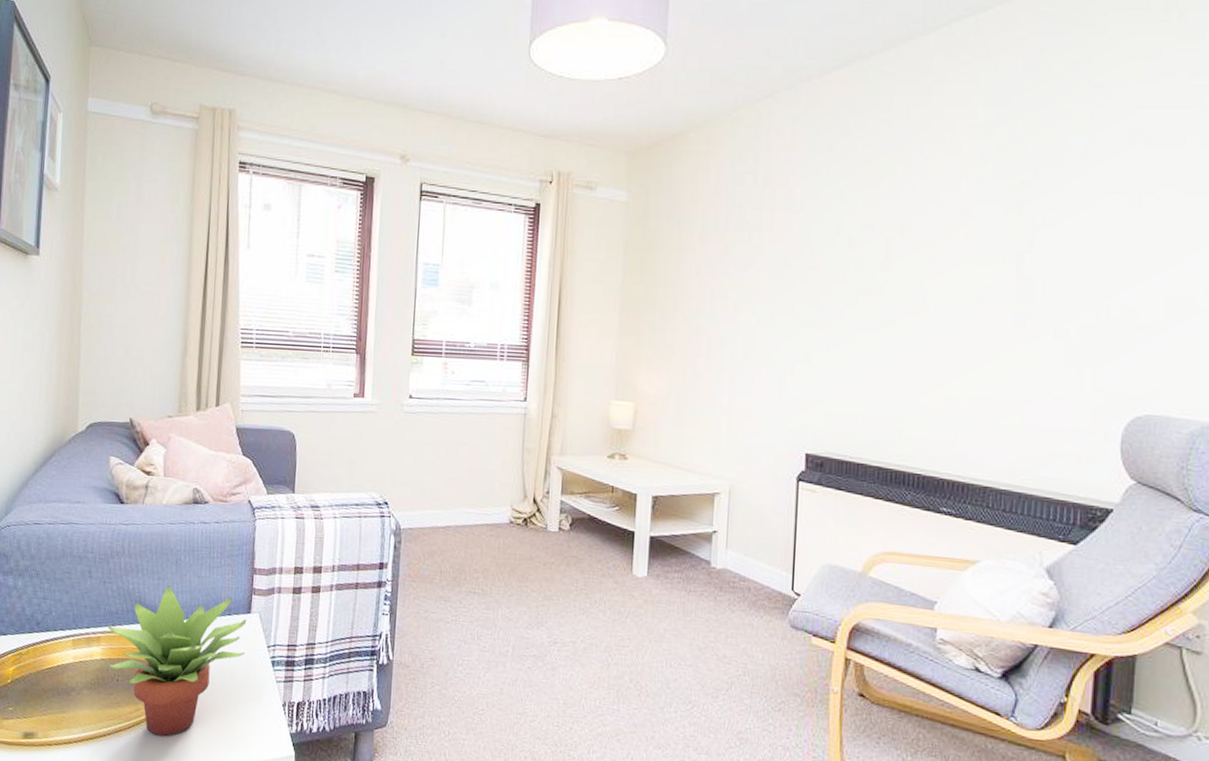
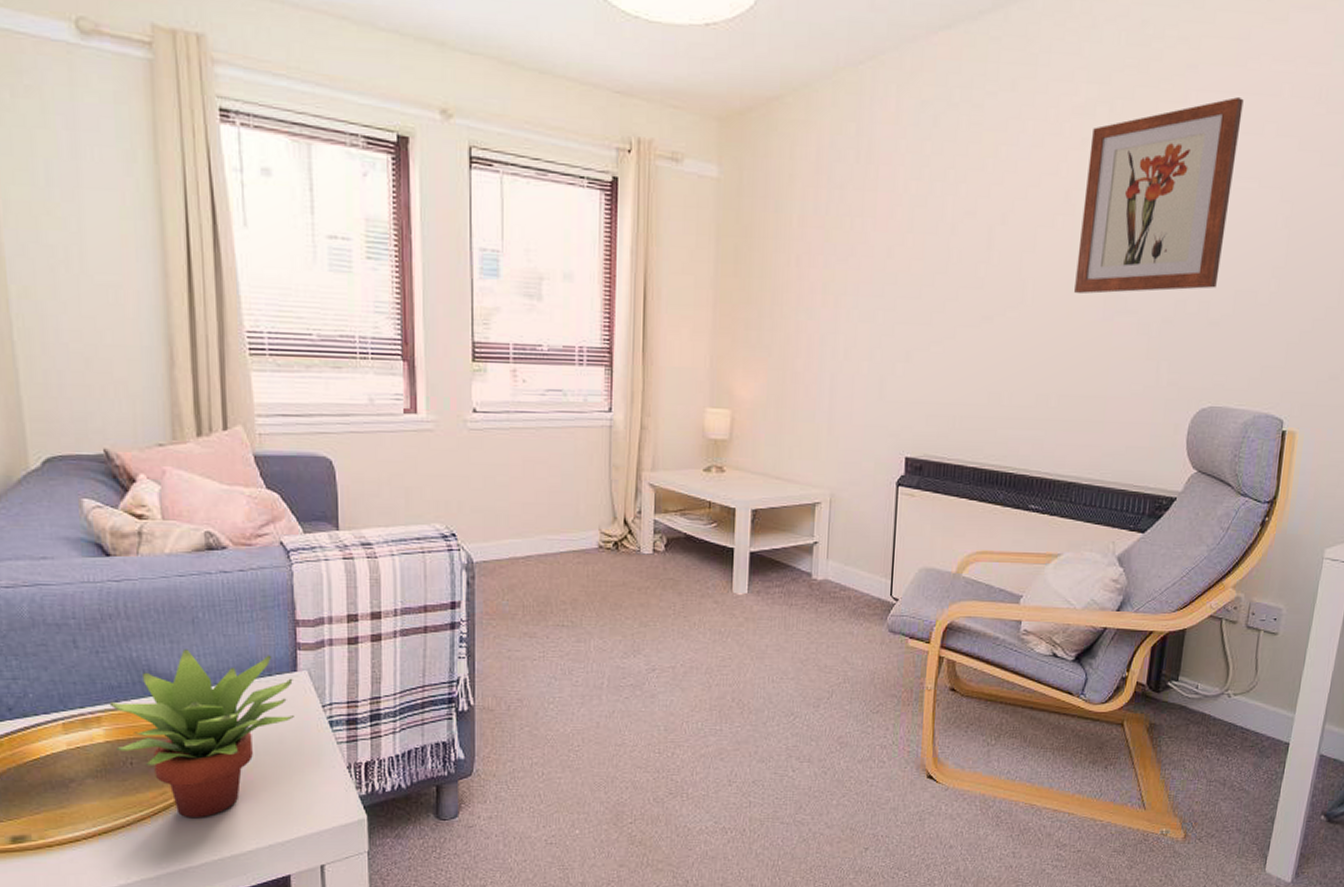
wall art: none [981,112,1159,301] -> present [1074,97,1244,295]

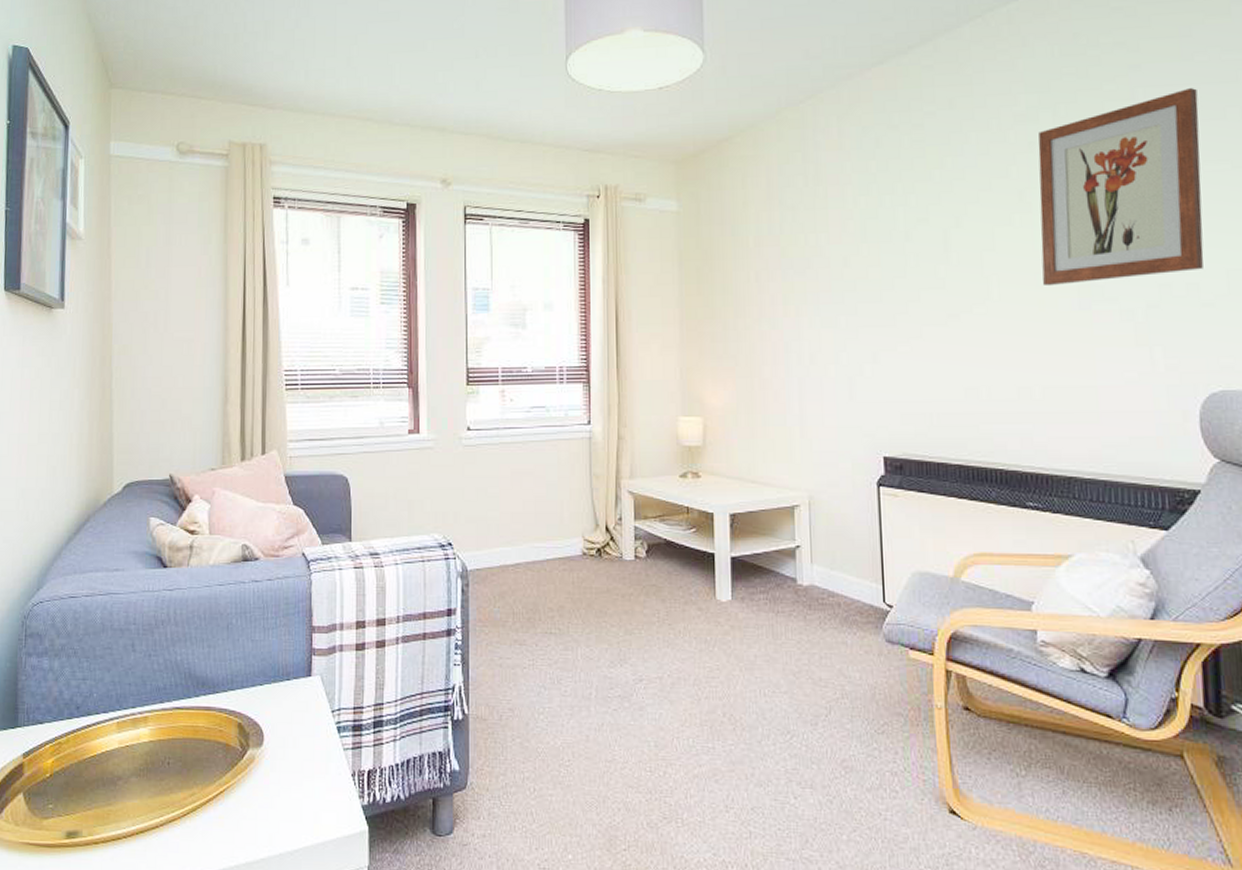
succulent plant: present [109,649,294,817] -> none [155,653,307,821]

